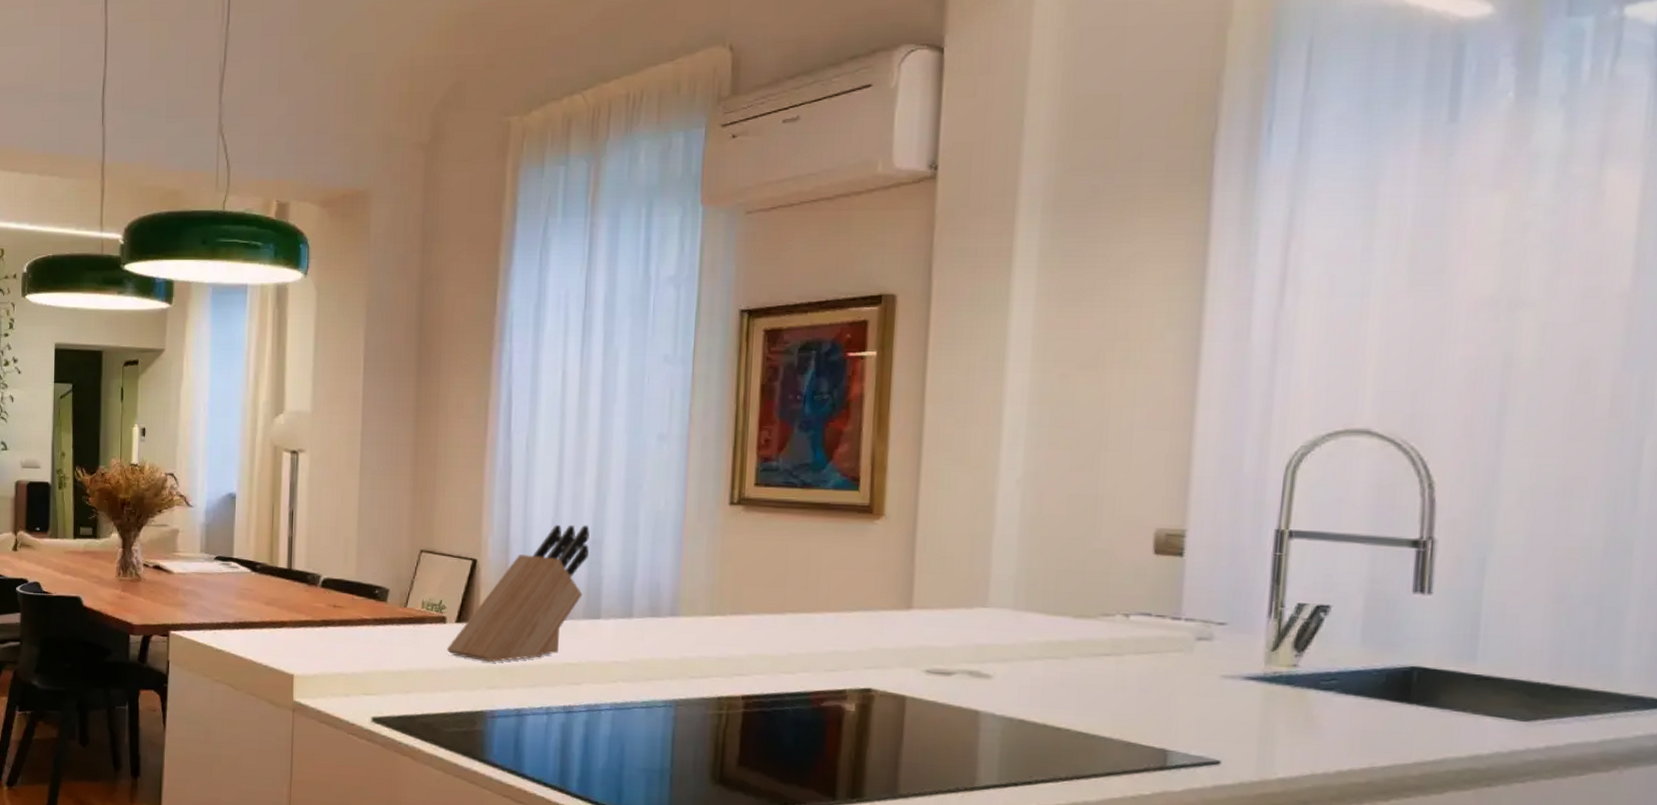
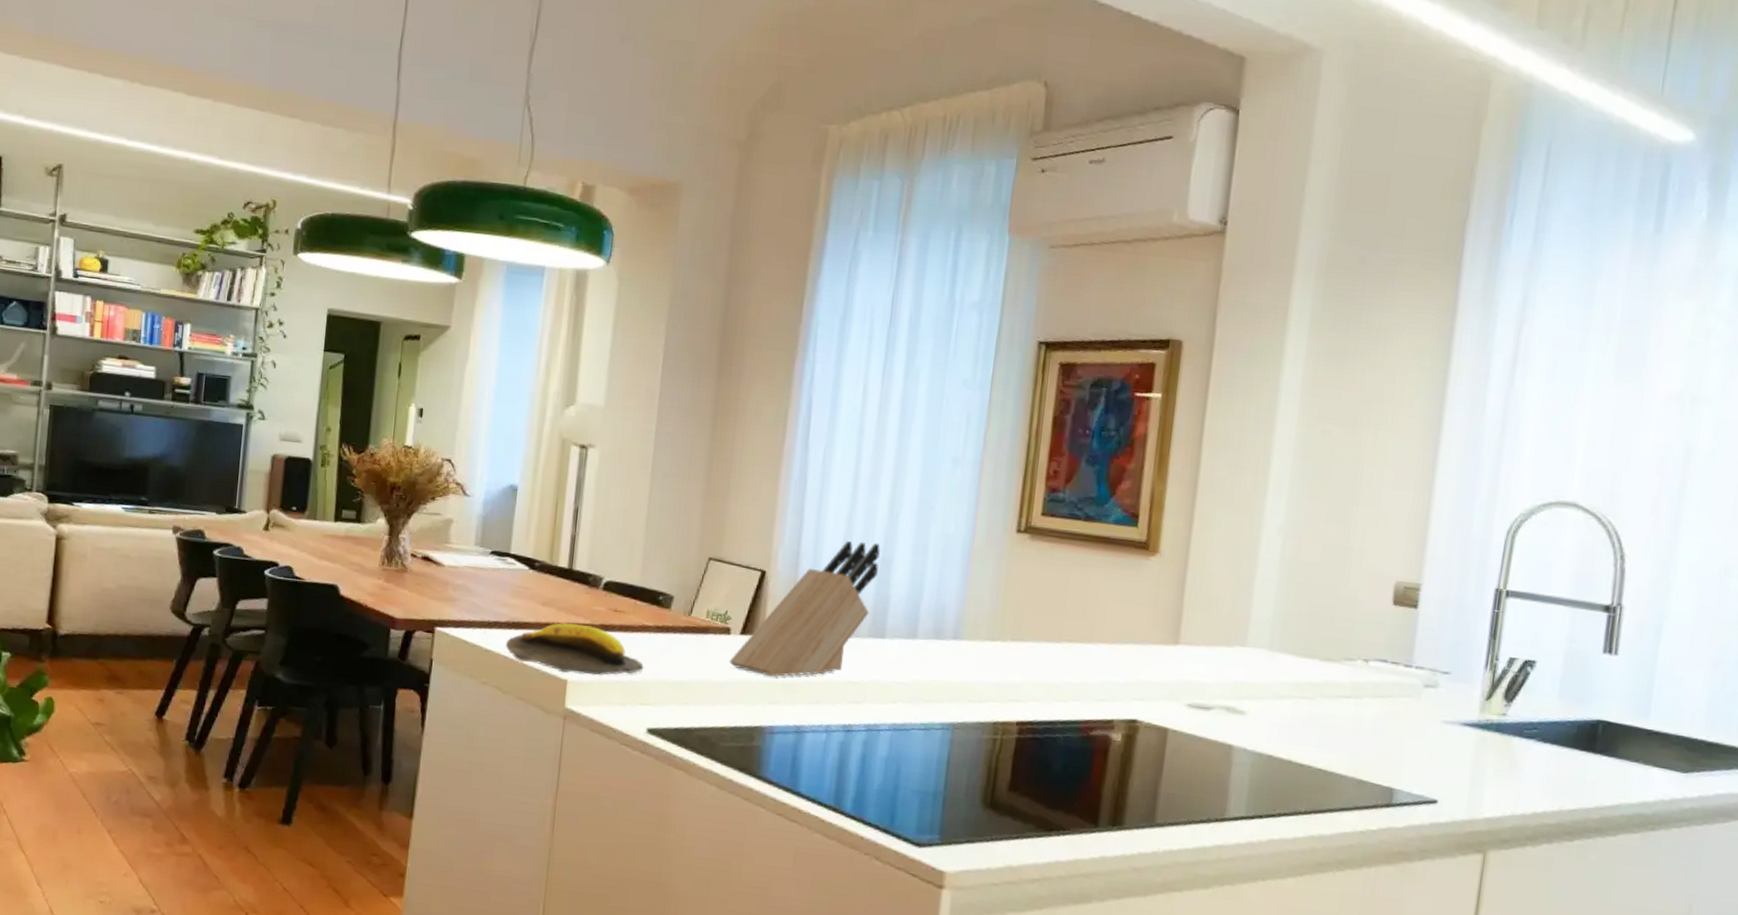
banana: none [234,621,365,669] -> present [505,623,644,676]

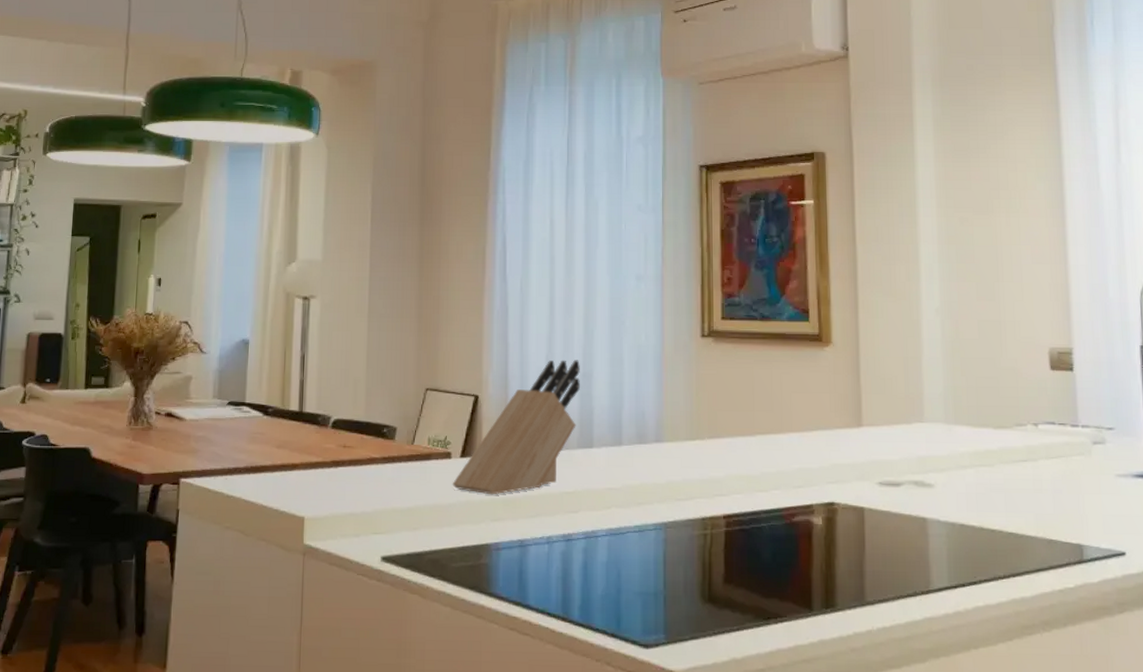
banana: present [505,623,644,676] -> none [245,463,374,511]

